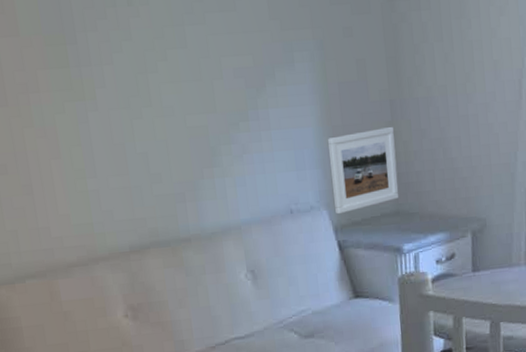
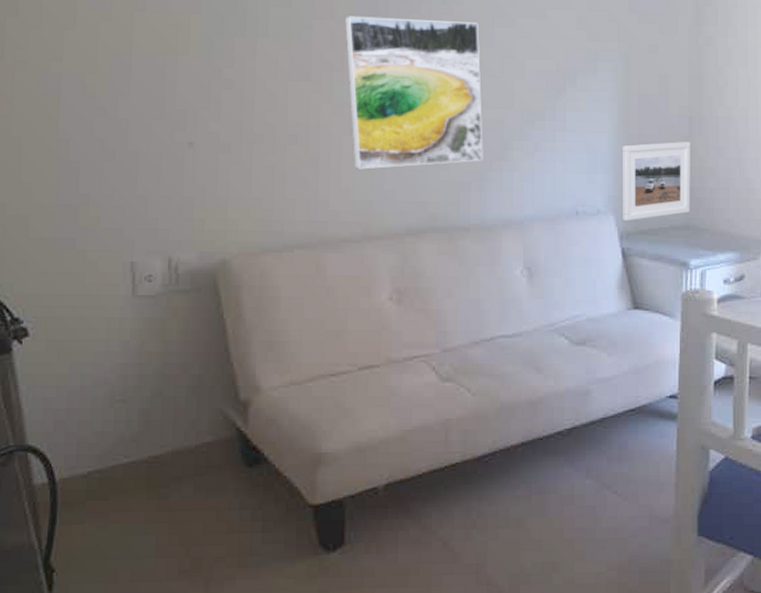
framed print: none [31,23,194,193] -> present [345,16,483,170]

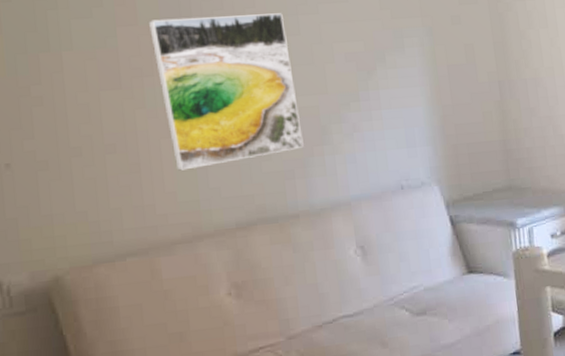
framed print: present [622,141,691,222] -> none [437,105,511,190]

